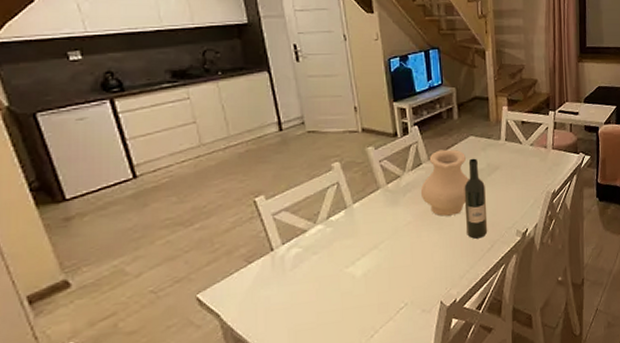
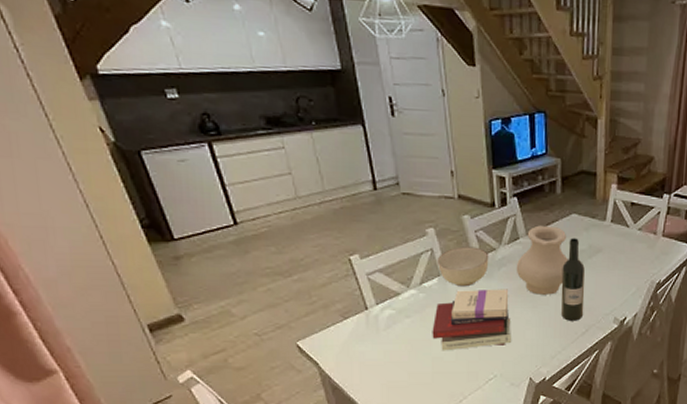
books: none [340,214,420,285] -> present [432,289,511,351]
bowl: none [343,176,394,217] -> present [436,246,489,287]

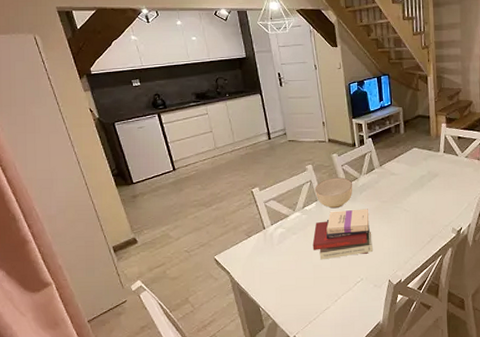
vase: present [516,225,568,295] -> none [373,158,413,212]
wine bottle: present [561,238,585,321] -> none [408,166,428,232]

